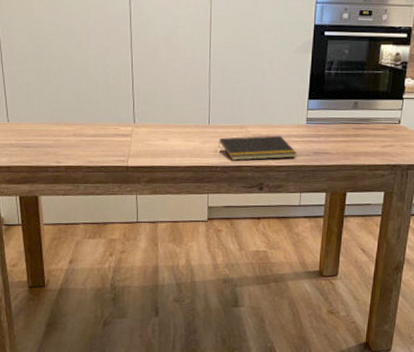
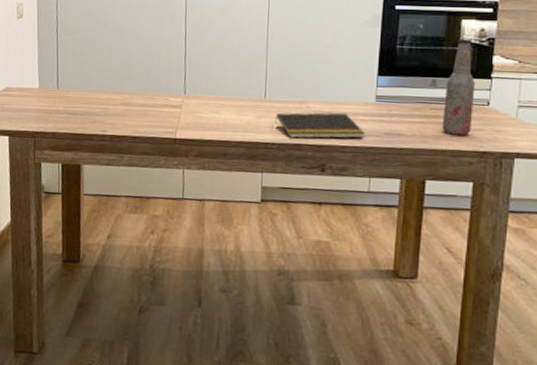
bottle: none [361,63,389,151] -> present [442,39,475,136]

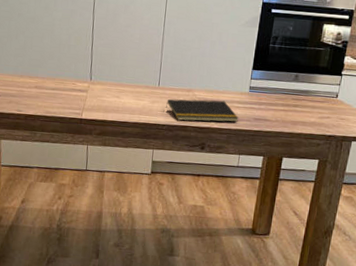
bottle: present [442,39,475,136] -> none [299,40,330,122]

